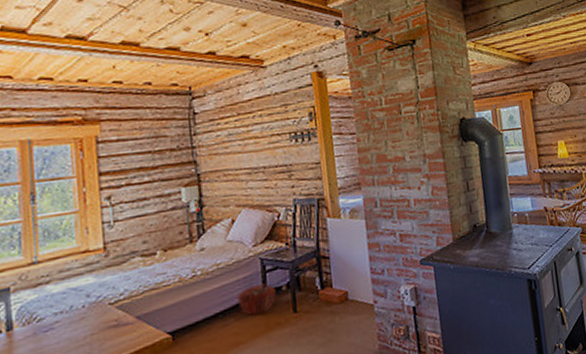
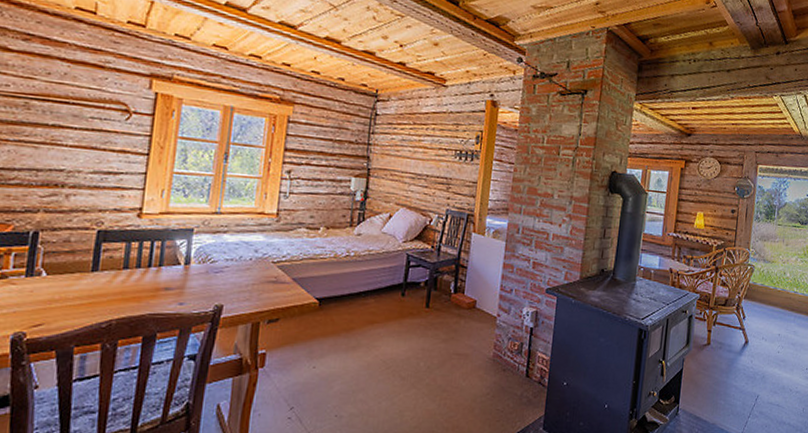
woven basket: present [237,284,276,316] -> none [380,276,415,301]

